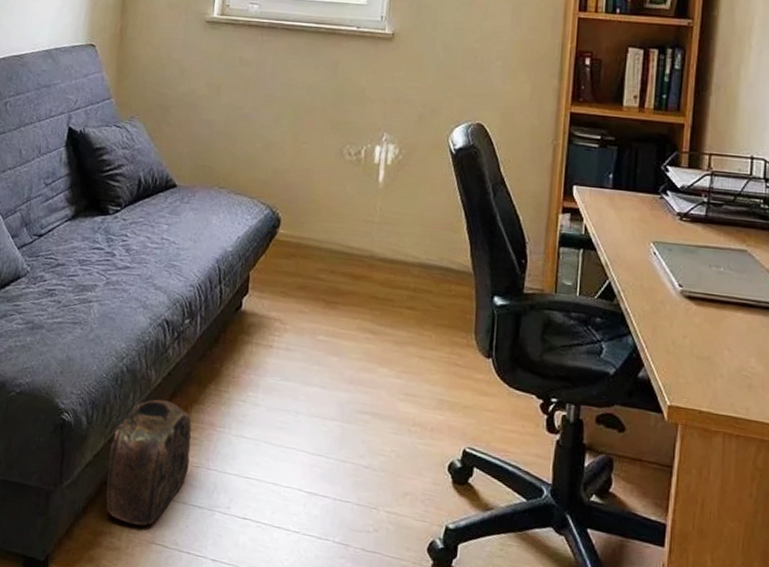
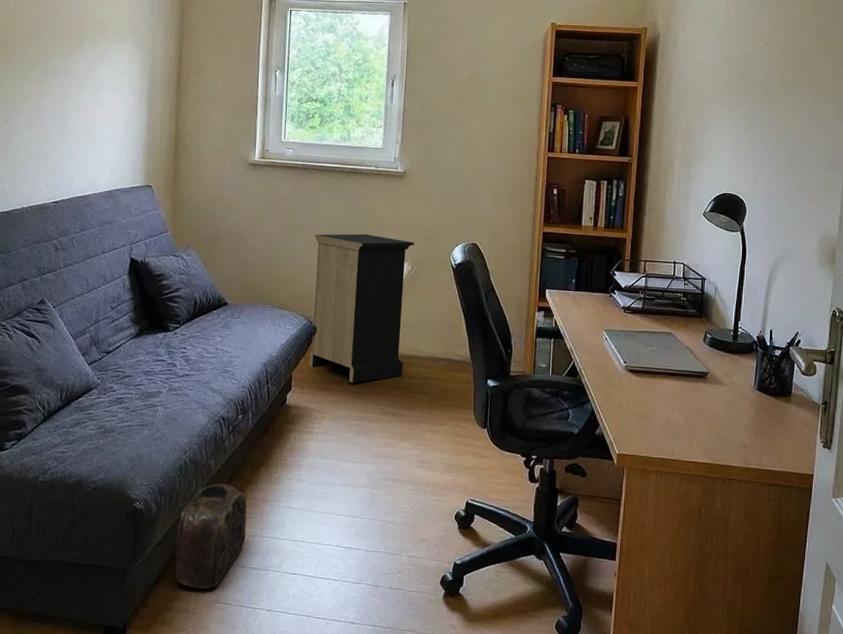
nightstand: none [269,106,404,290] -> present [308,233,415,383]

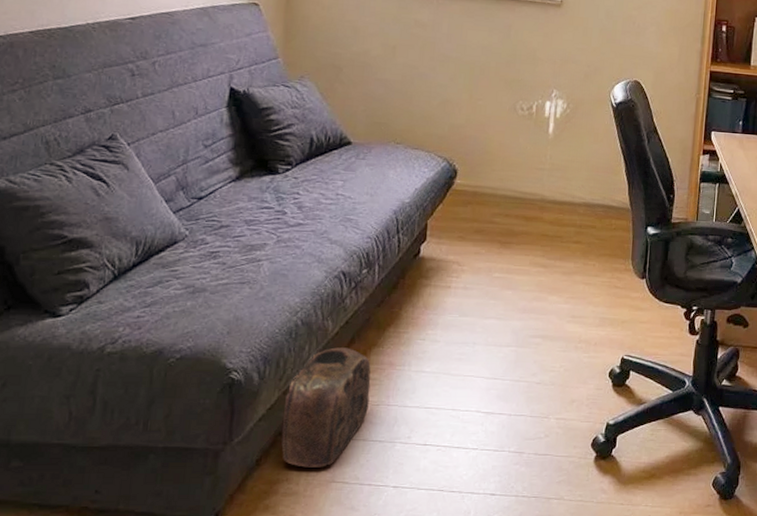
nightstand: present [308,233,415,383] -> none [447,66,572,232]

